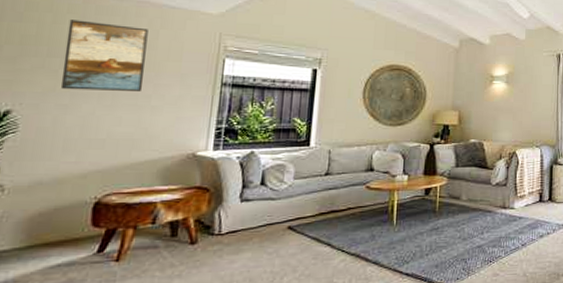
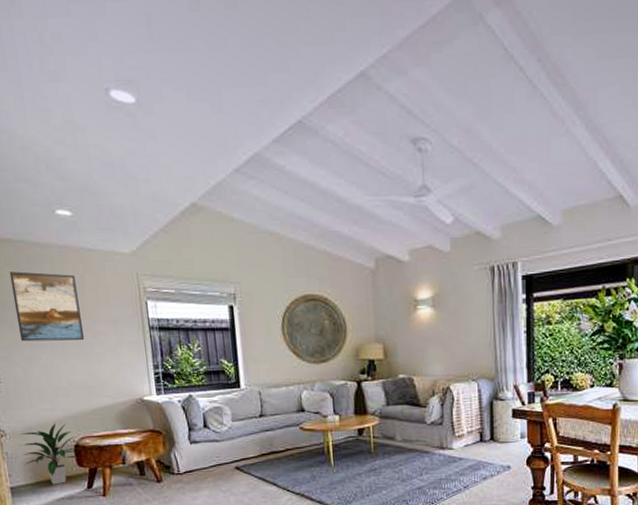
indoor plant: none [18,177,99,249] -> present [20,423,78,485]

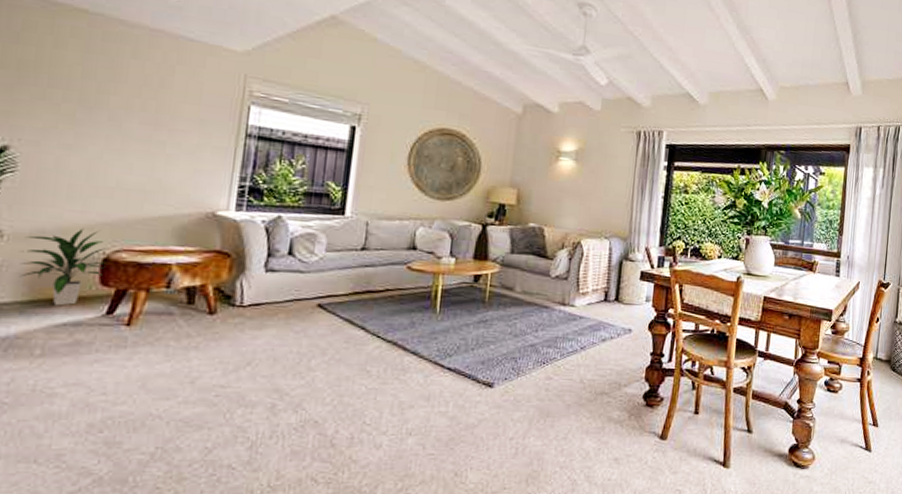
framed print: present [9,271,85,342] -> none [63,45,163,136]

